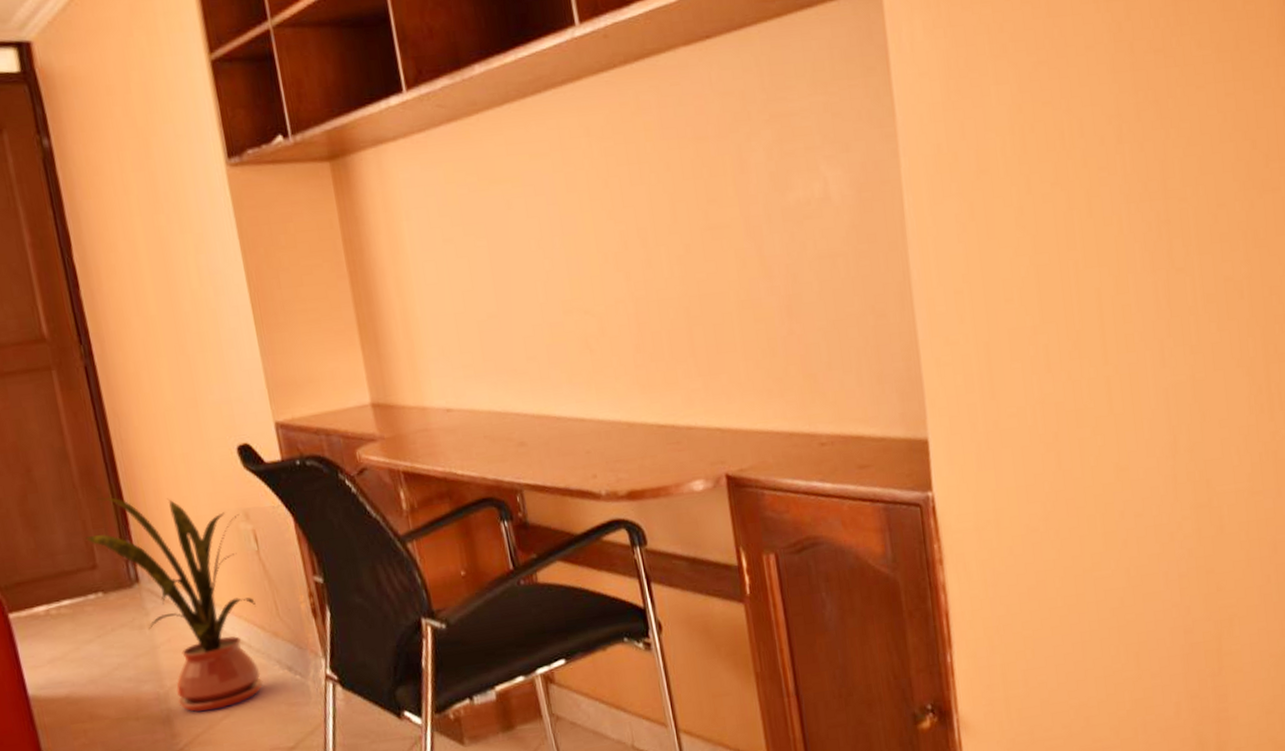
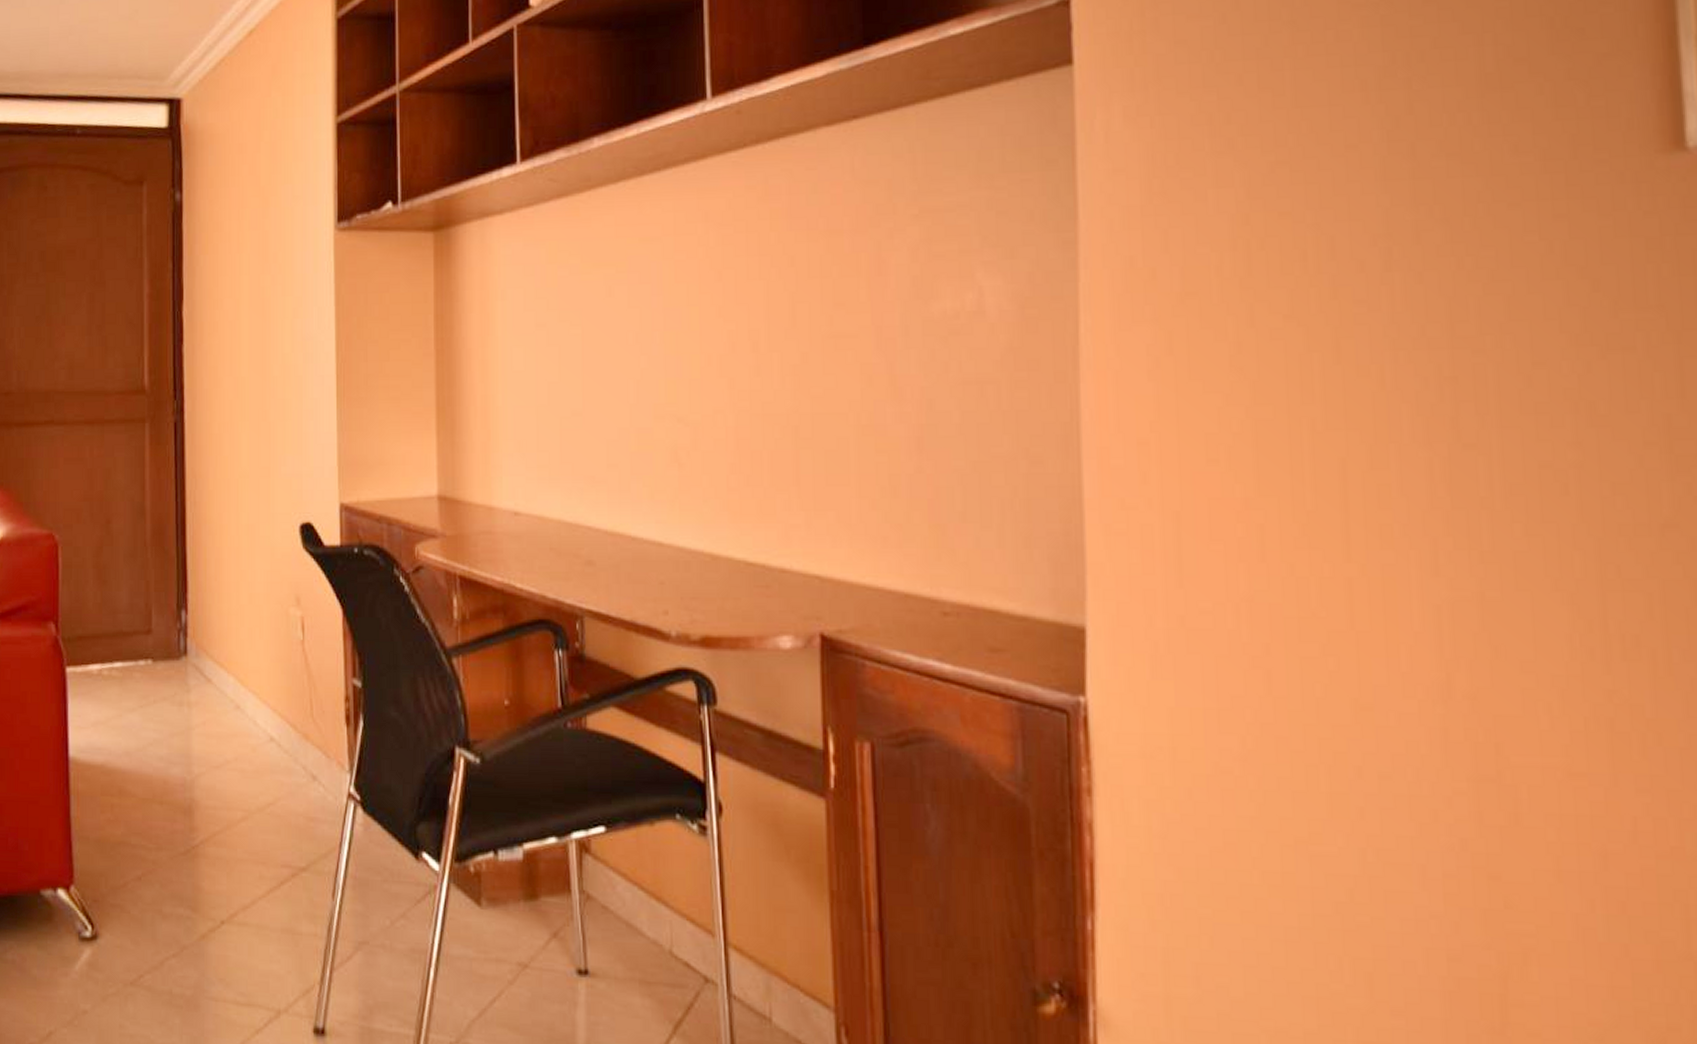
house plant: present [84,496,264,712] -> none [145,559,292,809]

